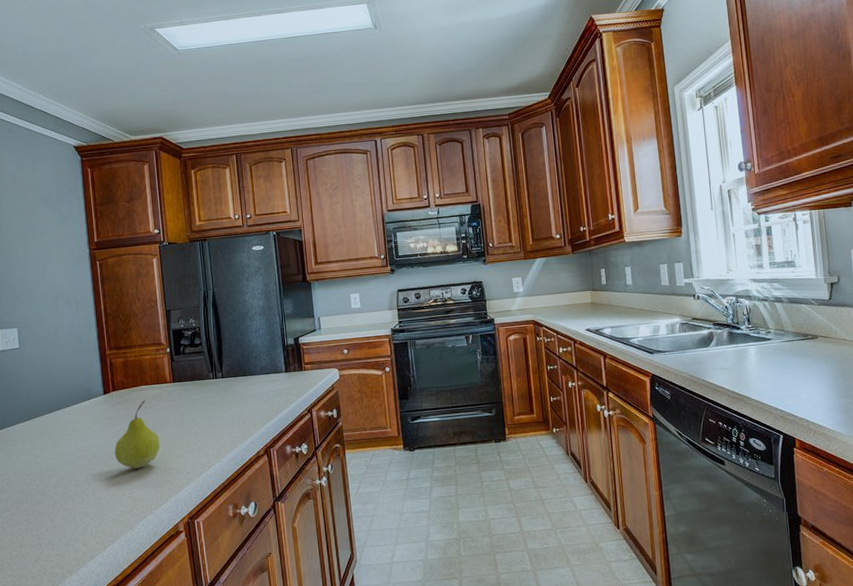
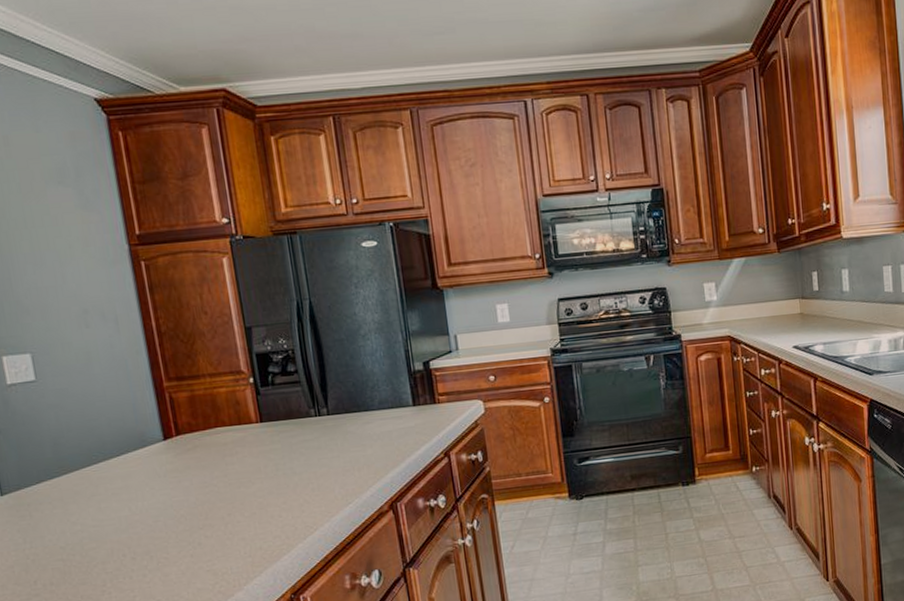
fruit: present [114,400,160,469] -> none [184,446,248,535]

